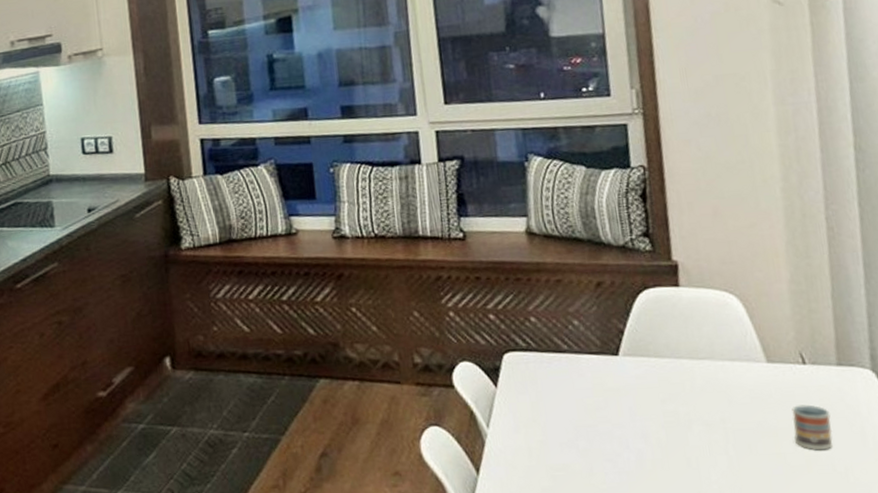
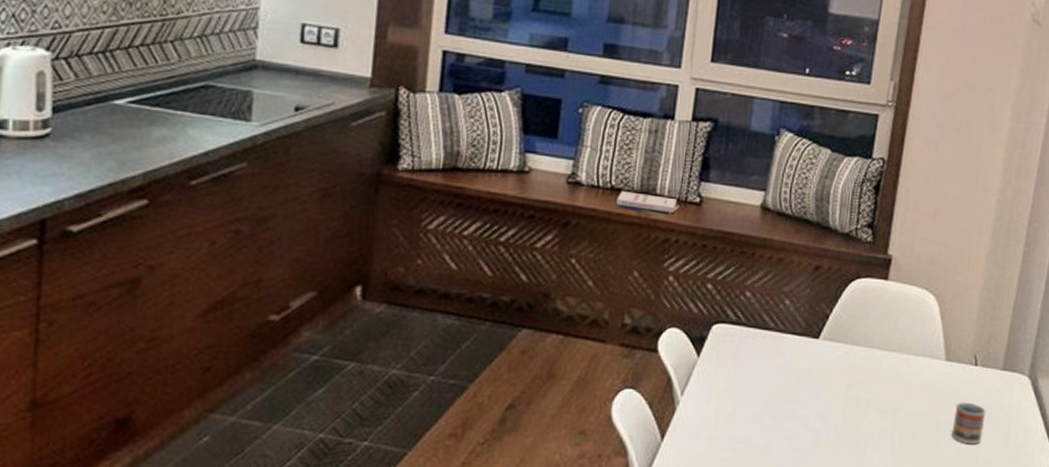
books: none [382,237,444,257] -> present [616,191,679,218]

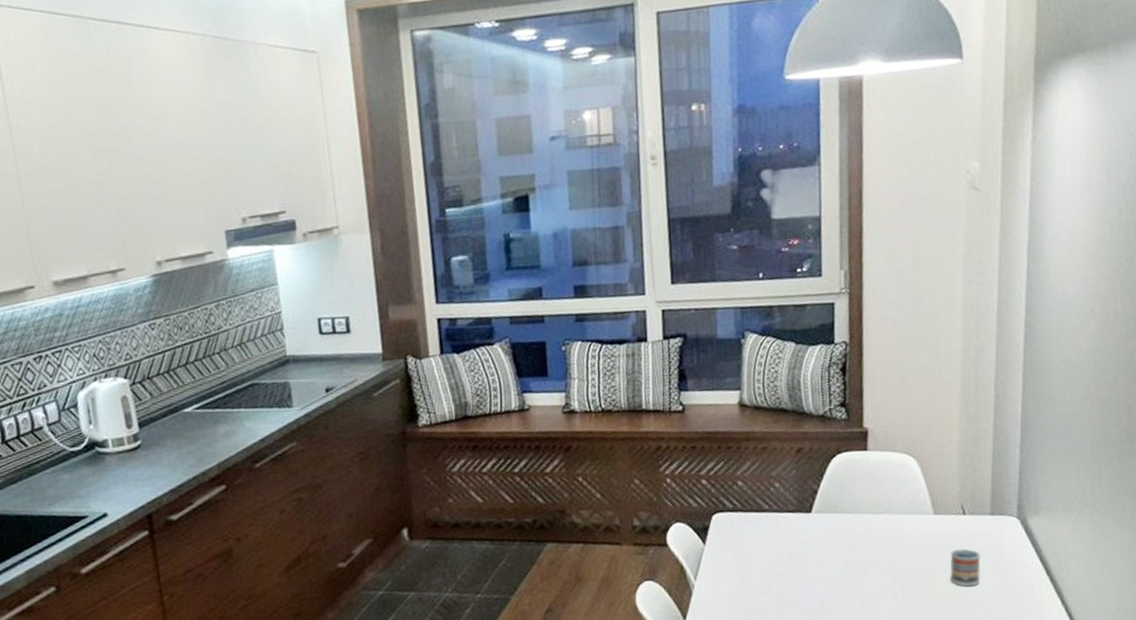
books: present [616,191,679,218] -> none [608,410,665,429]

